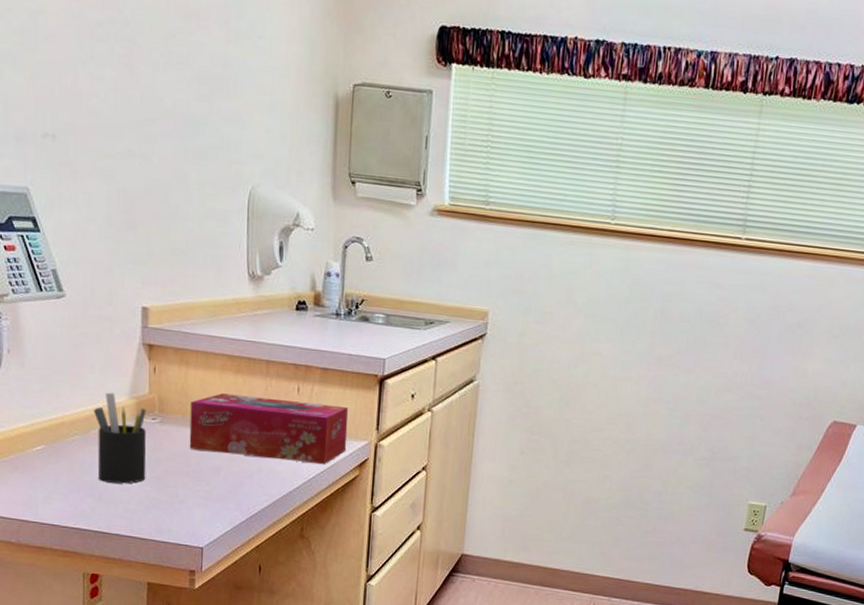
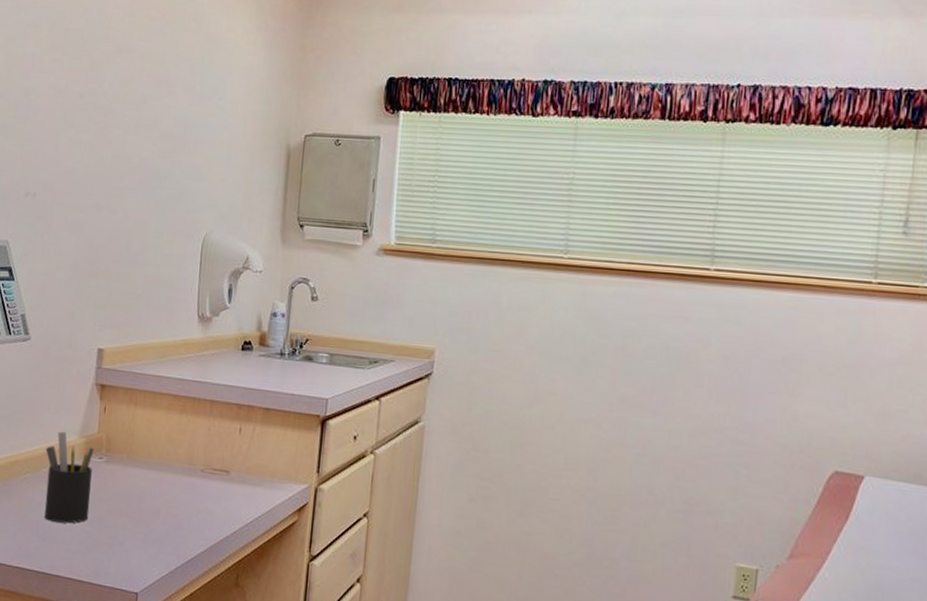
tissue box: present [189,393,348,464] -> none [131,433,289,508]

